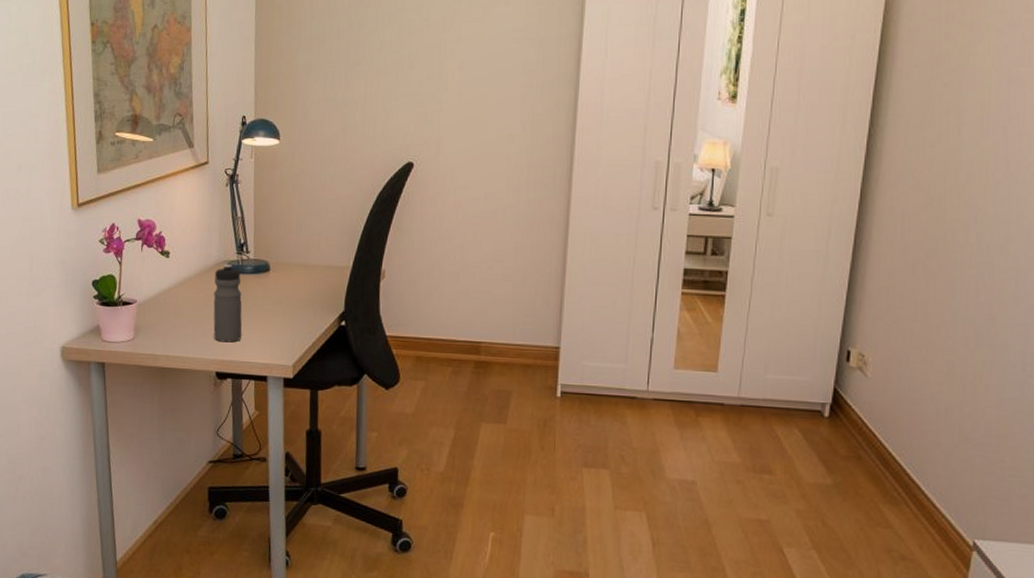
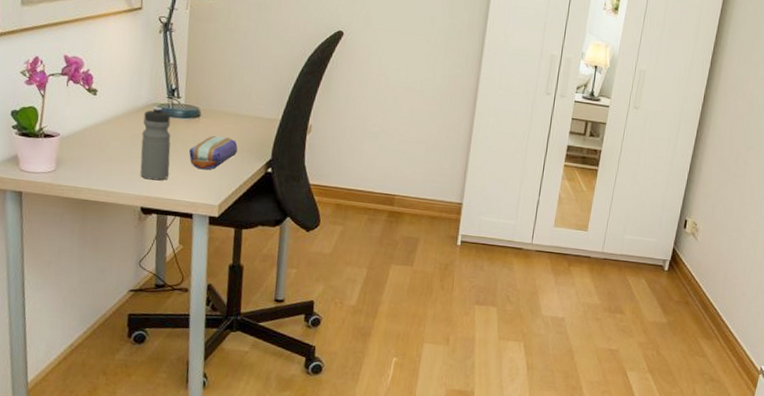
pencil case: none [261,290,309,328] -> present [189,136,238,170]

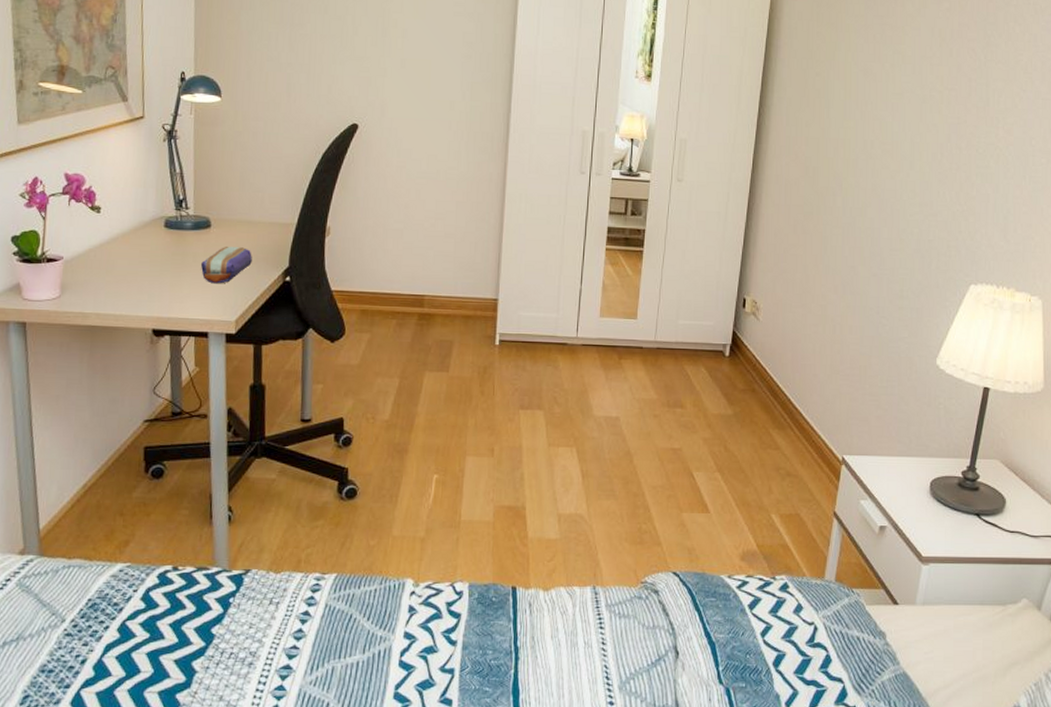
water bottle: present [140,106,171,181] -> none [149,220,181,299]

